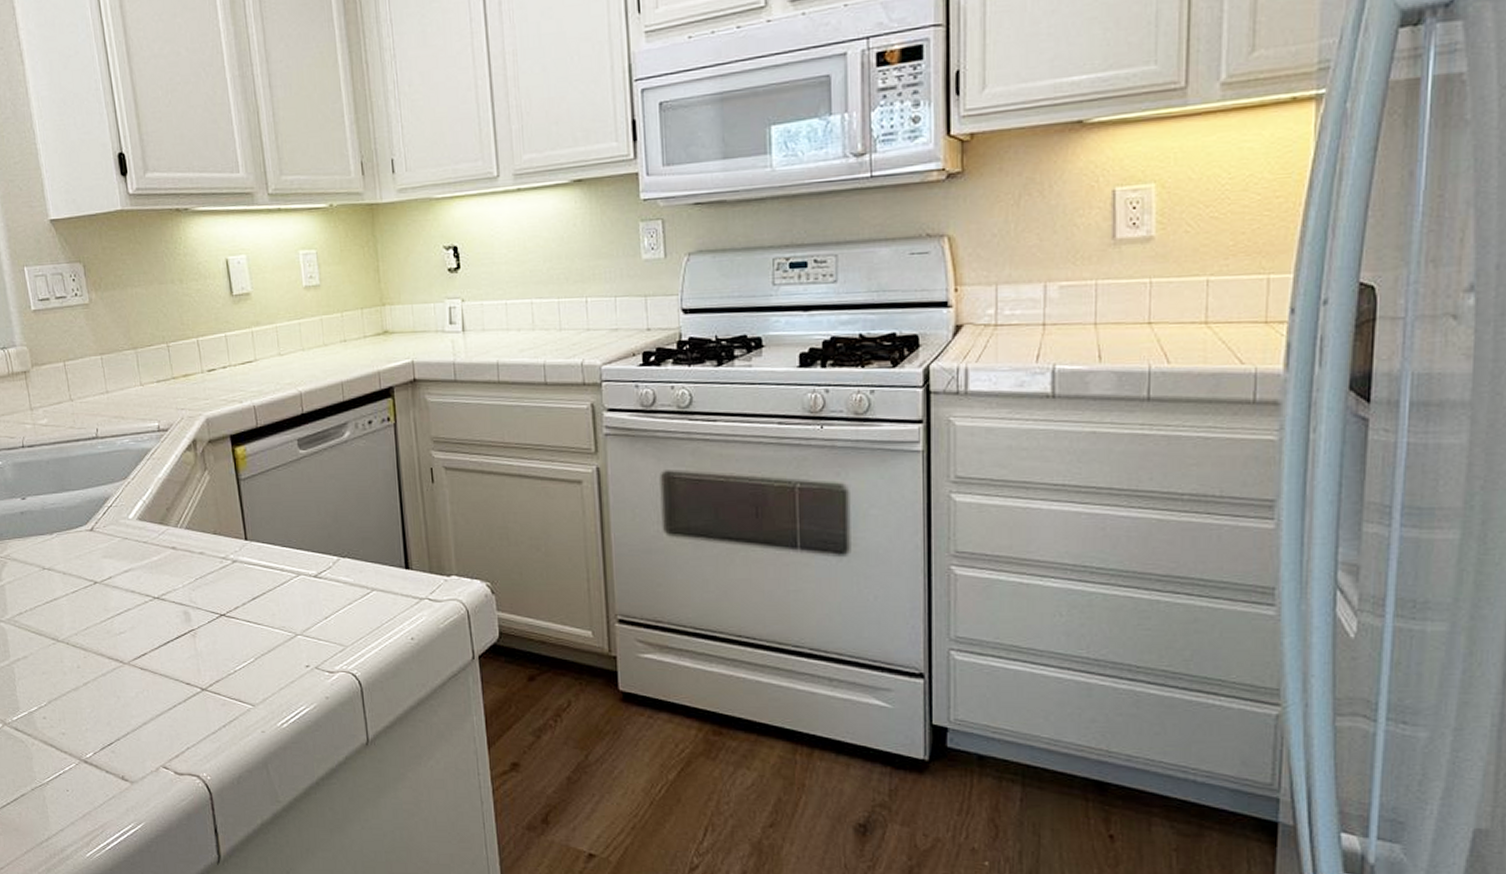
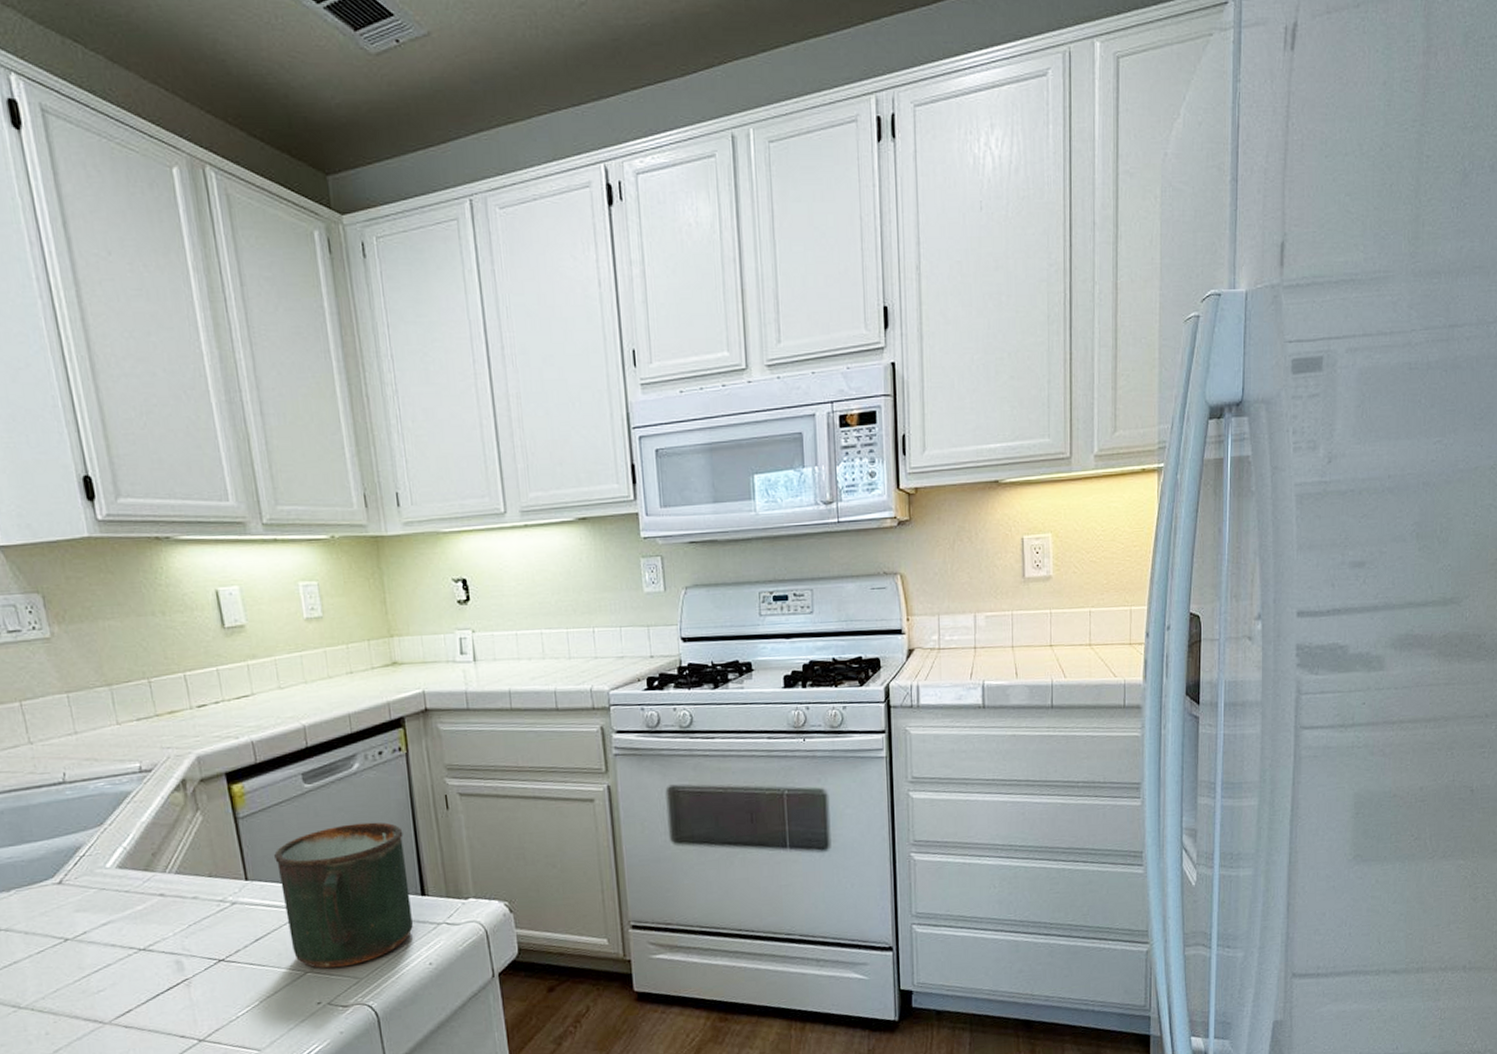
mug: none [271,491,396,633] -> present [274,822,413,969]

